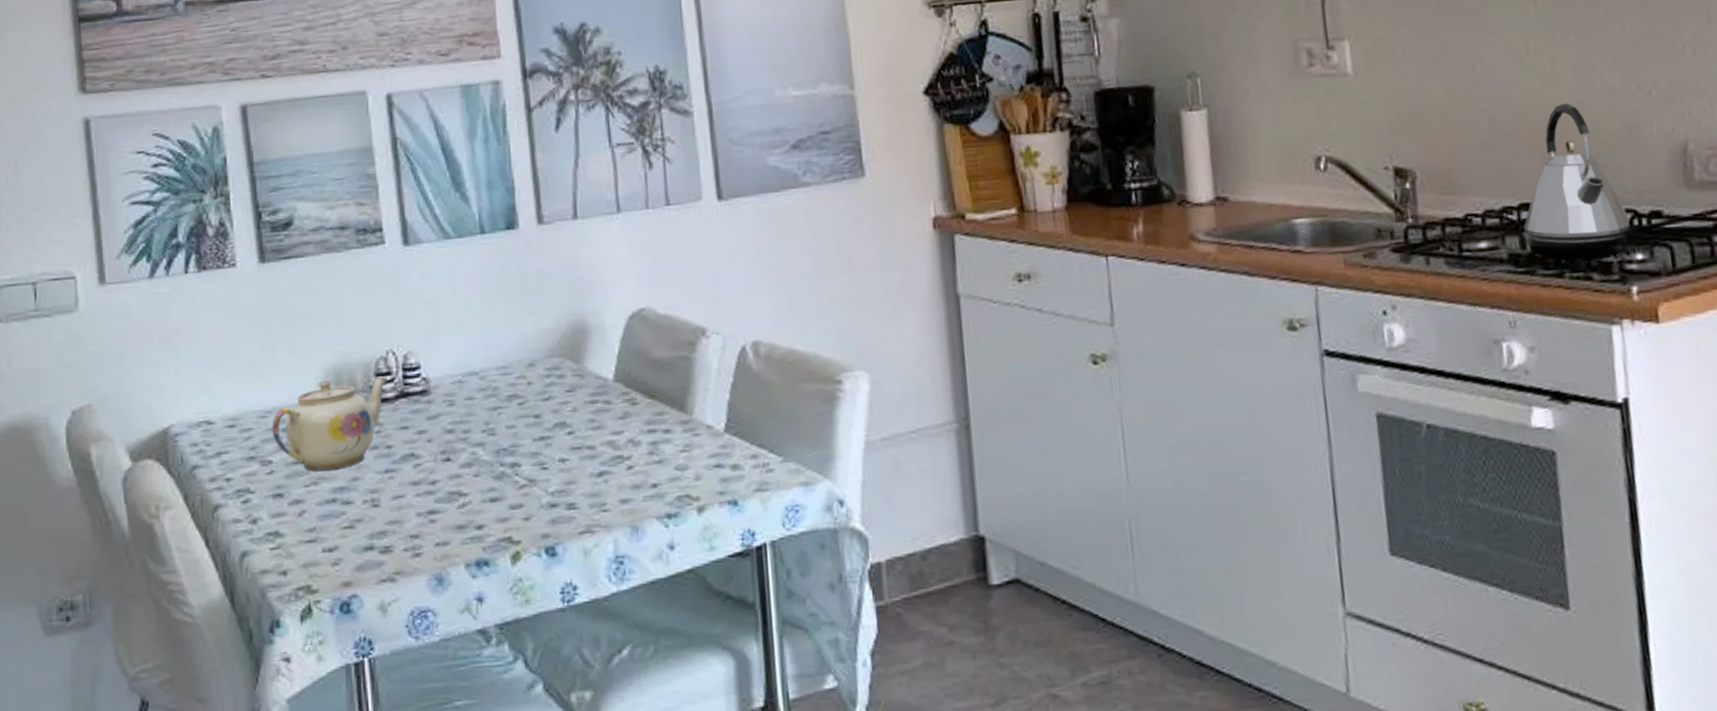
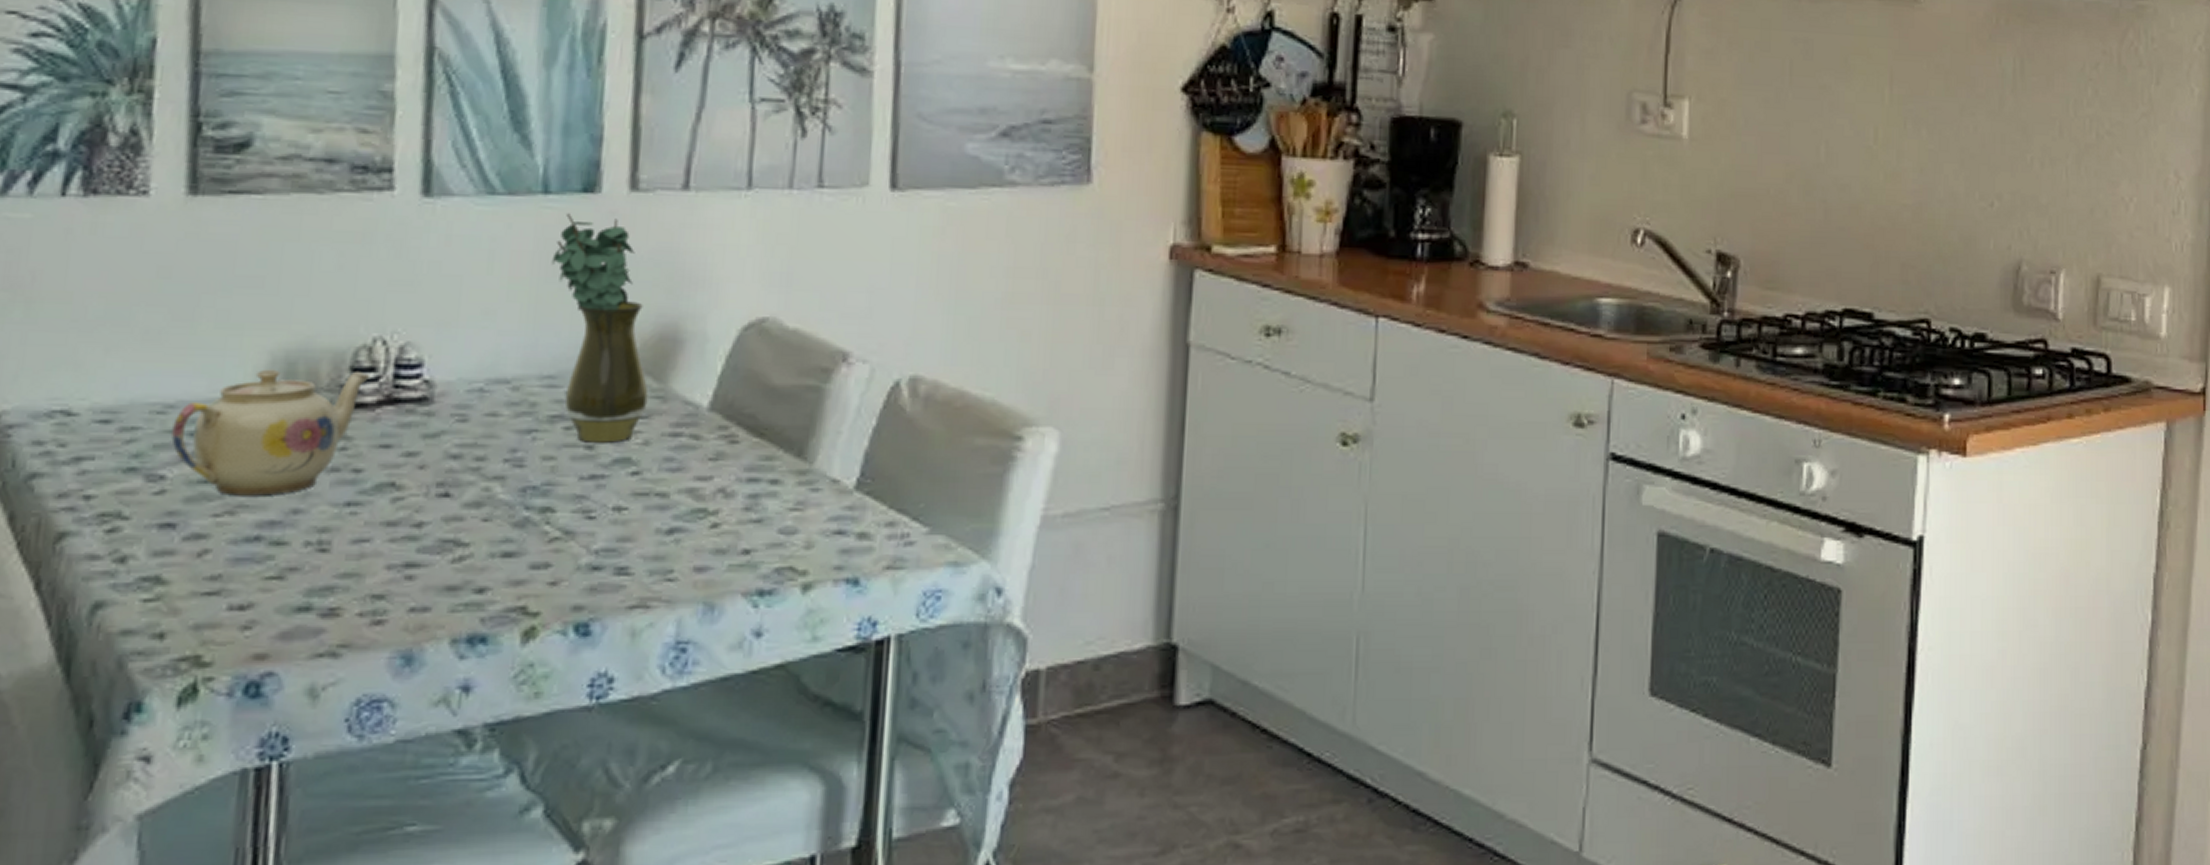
vase: none [493,246,572,413] -> present [551,213,649,443]
kettle: present [1523,103,1631,261] -> none [1843,203,1952,379]

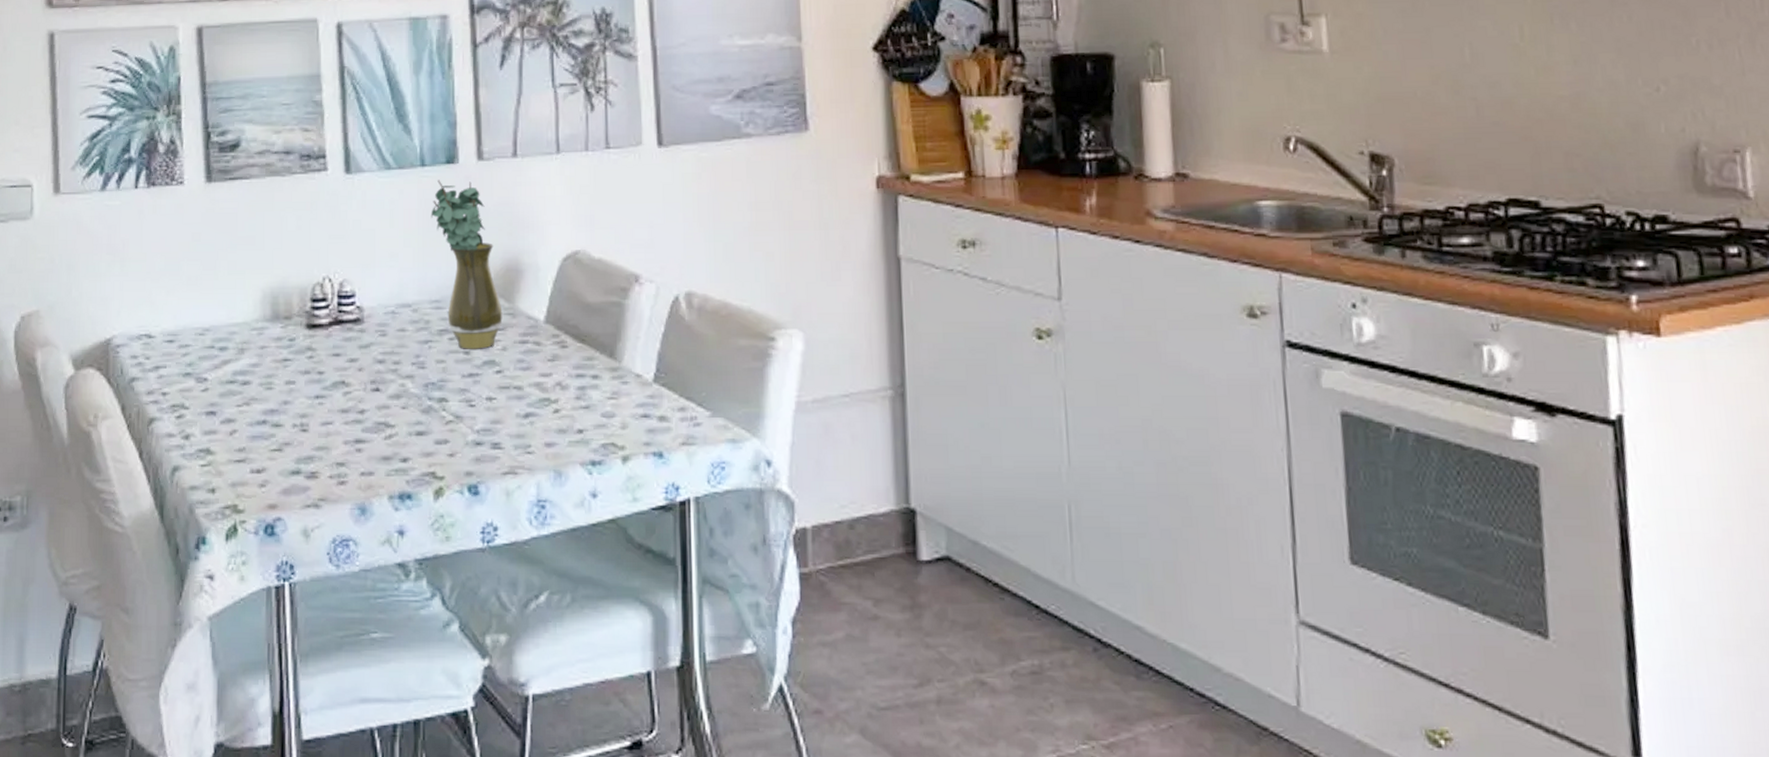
teapot: present [170,369,371,496] -> none [208,301,324,392]

